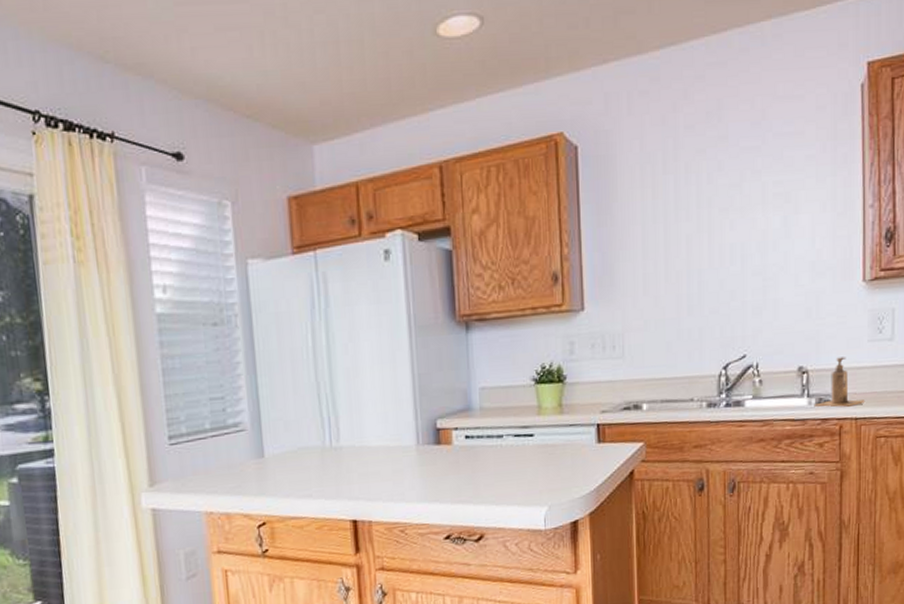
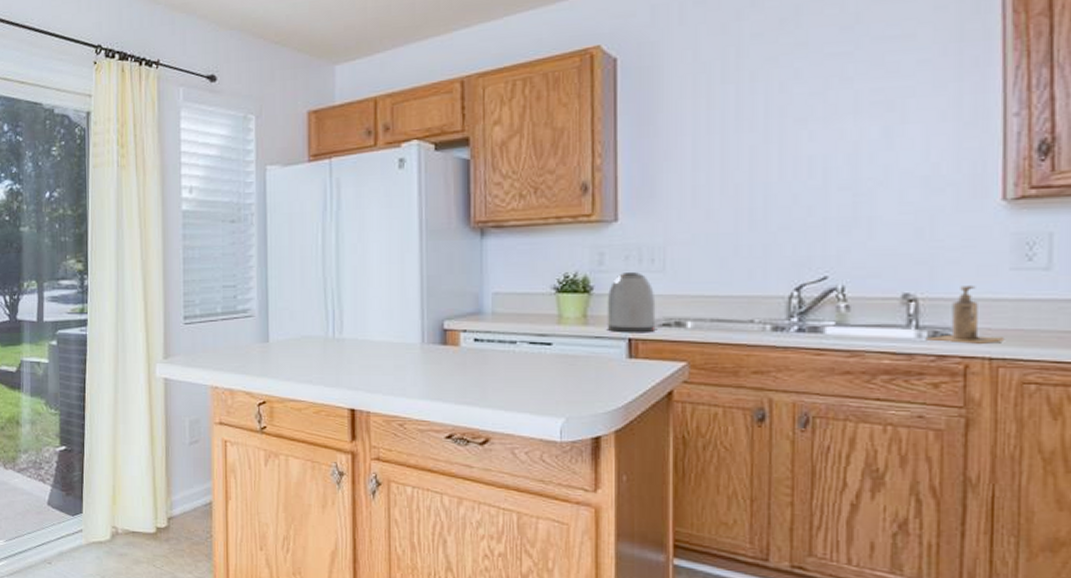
kettle: none [578,359,619,420] -> present [607,272,656,333]

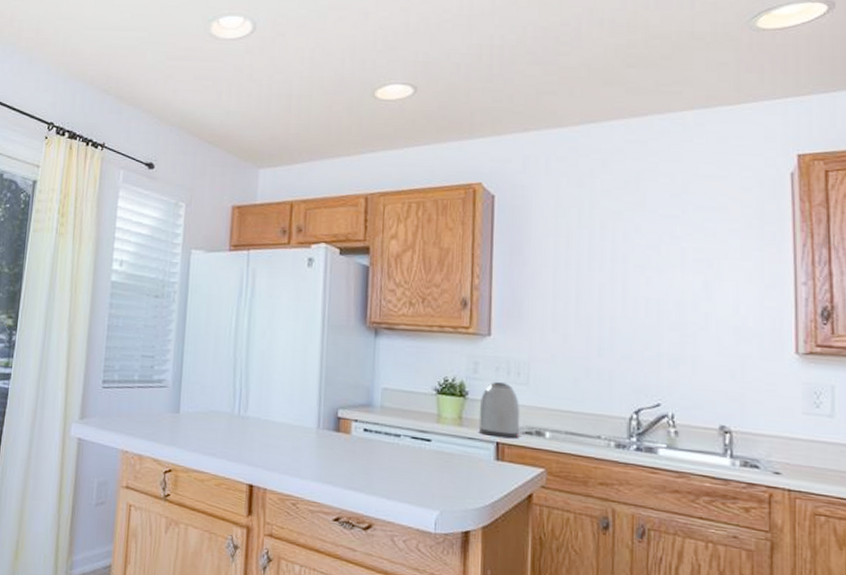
soap dispenser: present [925,285,1005,345] -> none [738,423,801,477]

